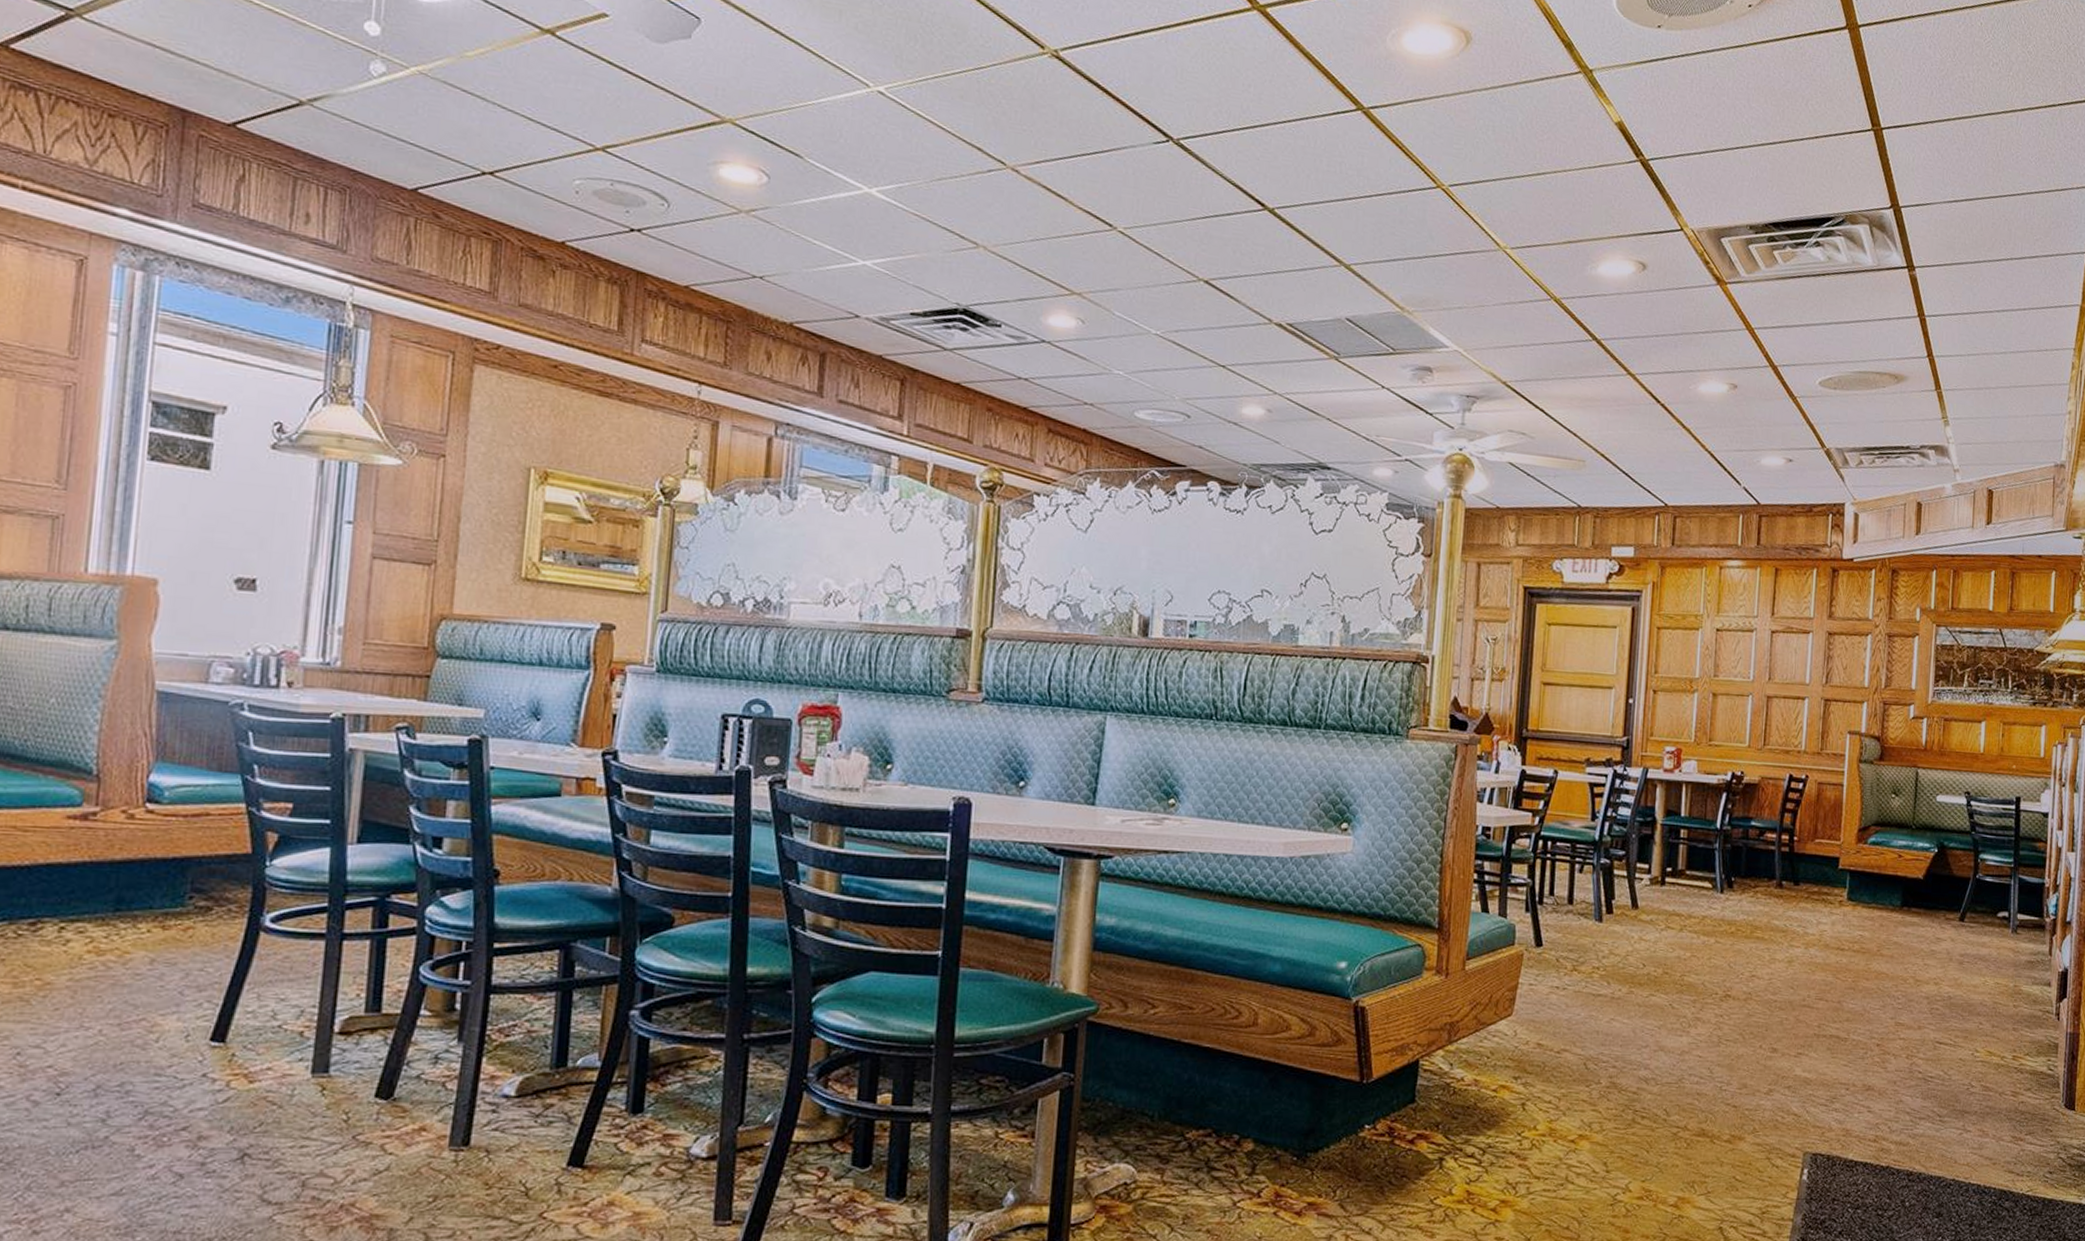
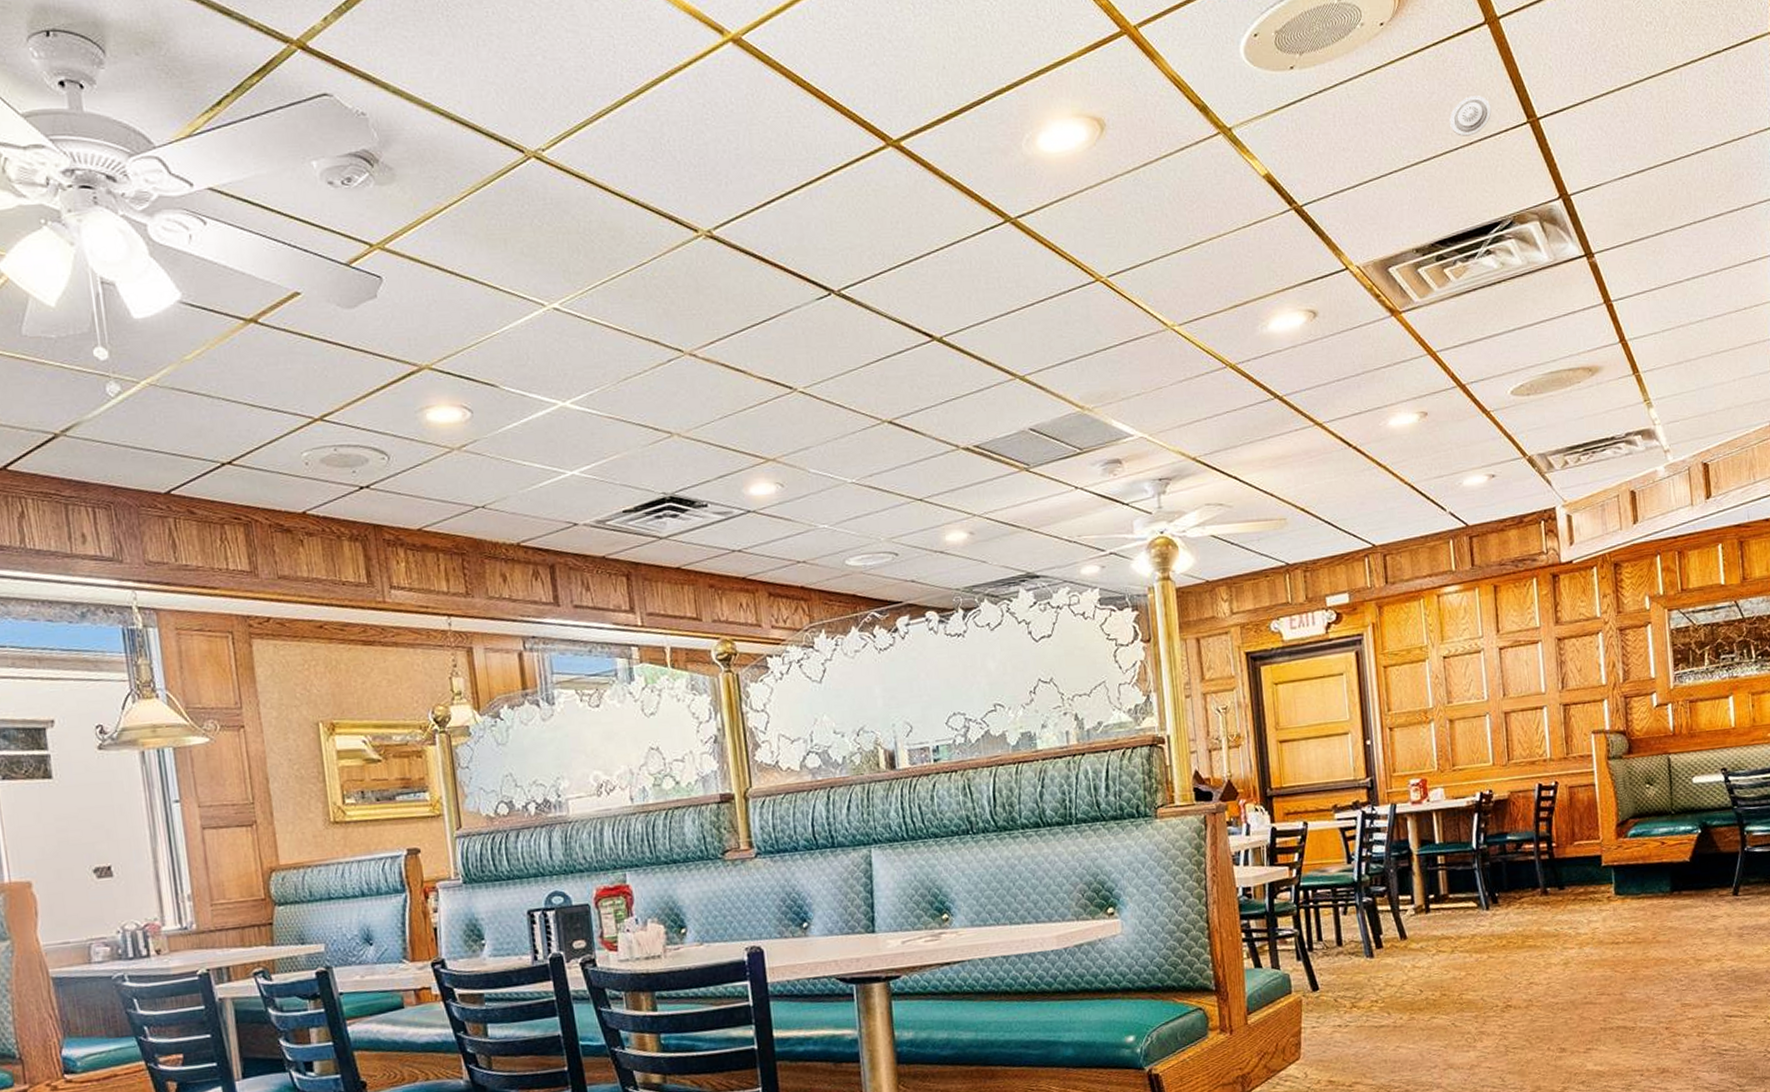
smoke detector: none [1799,92,1840,130] -> present [1449,95,1492,136]

